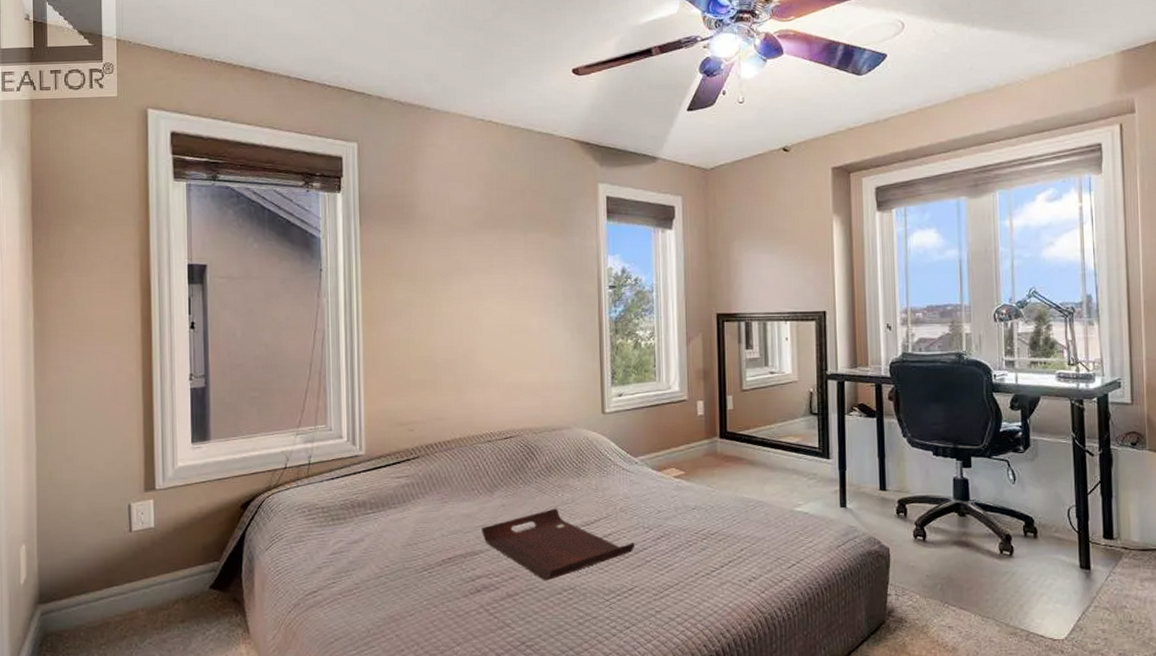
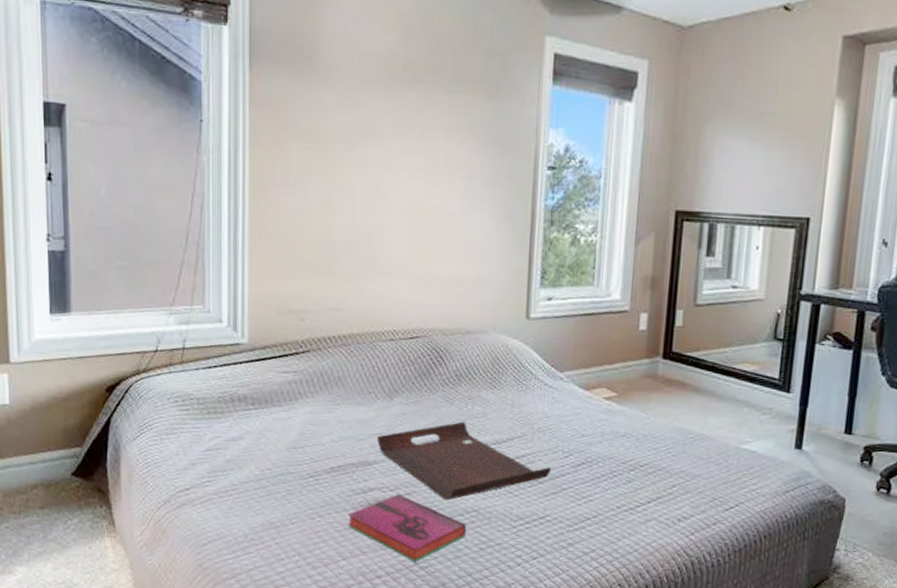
hardback book: none [459,578,566,641] -> present [348,493,467,562]

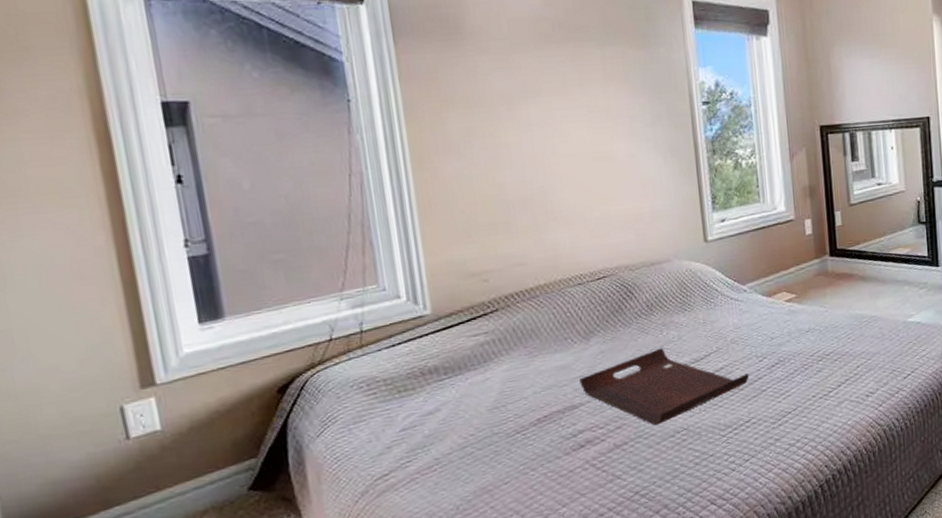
hardback book: present [348,493,467,562] -> none [561,429,680,492]

